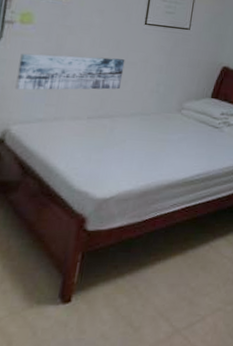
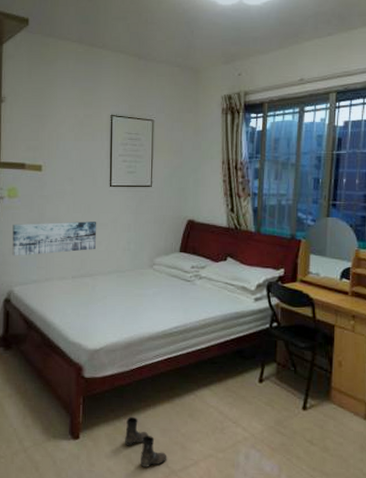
boots: none [126,272,173,328] -> present [125,416,167,467]

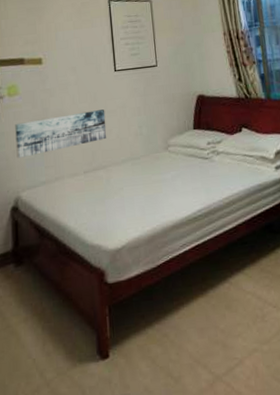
boots: present [125,416,167,467] -> none [159,319,209,378]

